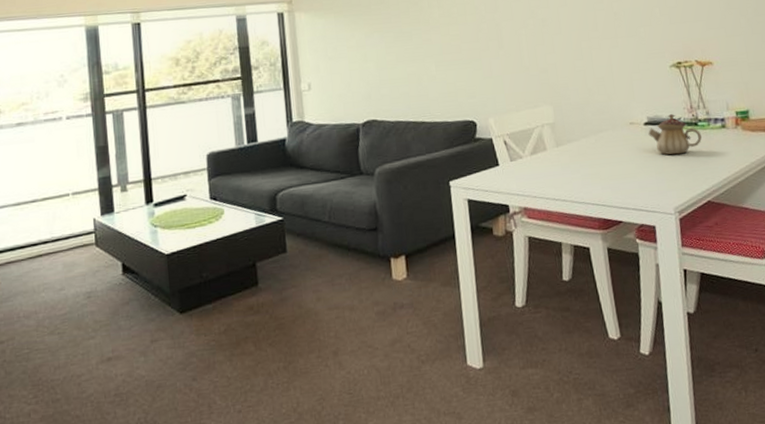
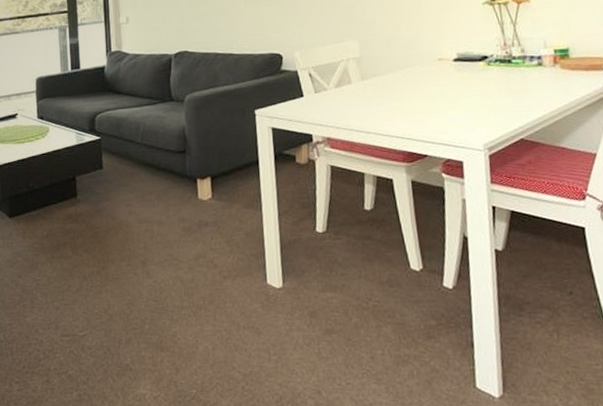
teapot: present [648,114,702,155] -> none [457,51,516,92]

